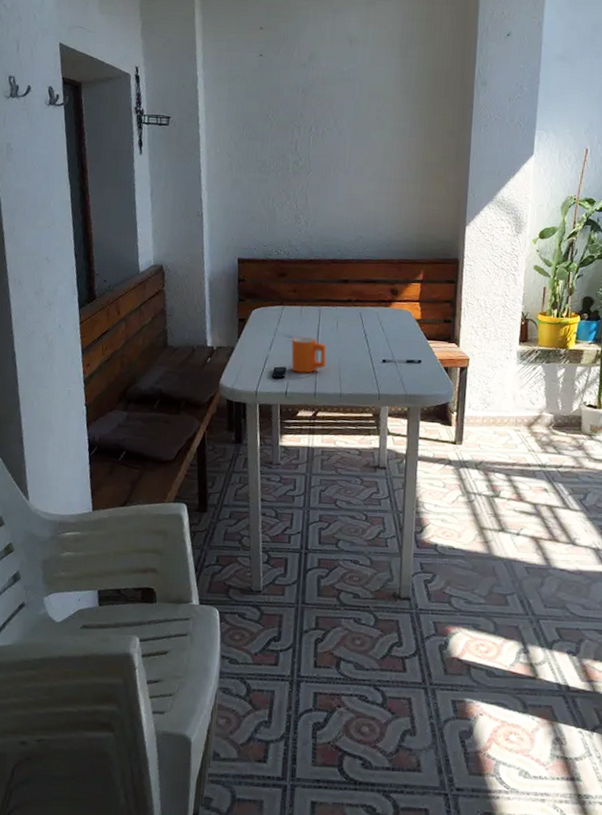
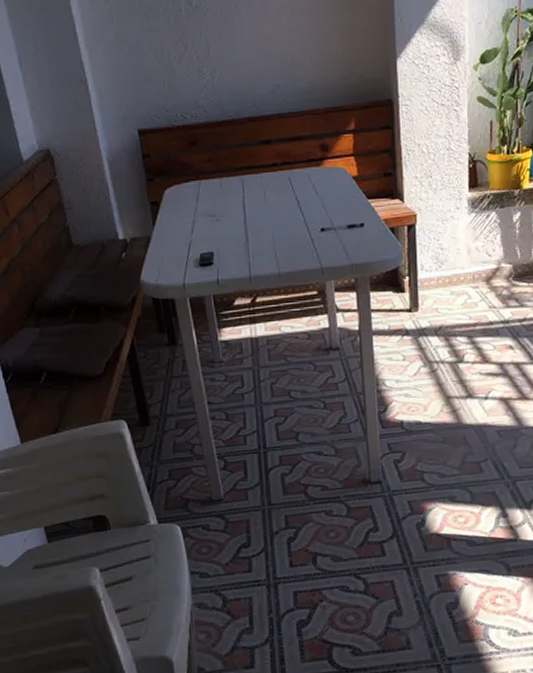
mug: present [291,336,327,373] -> none [216,212,259,256]

